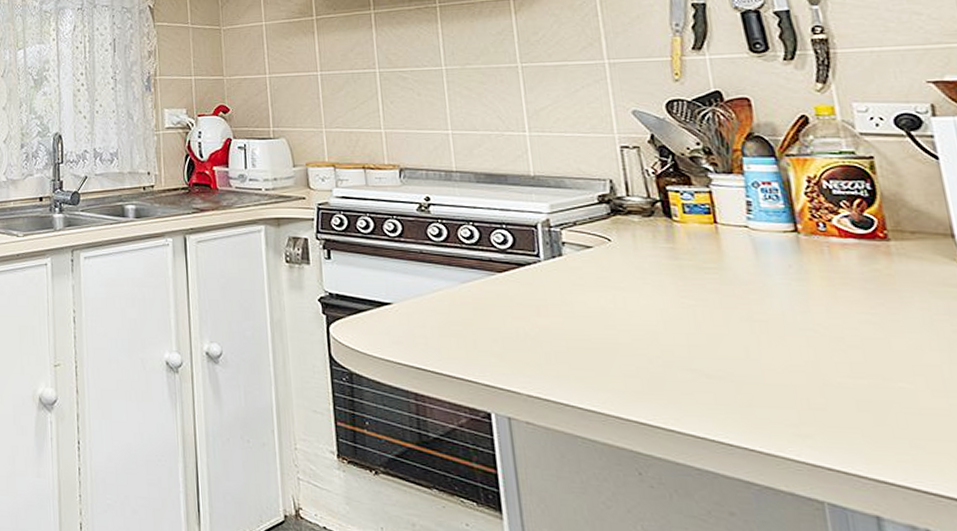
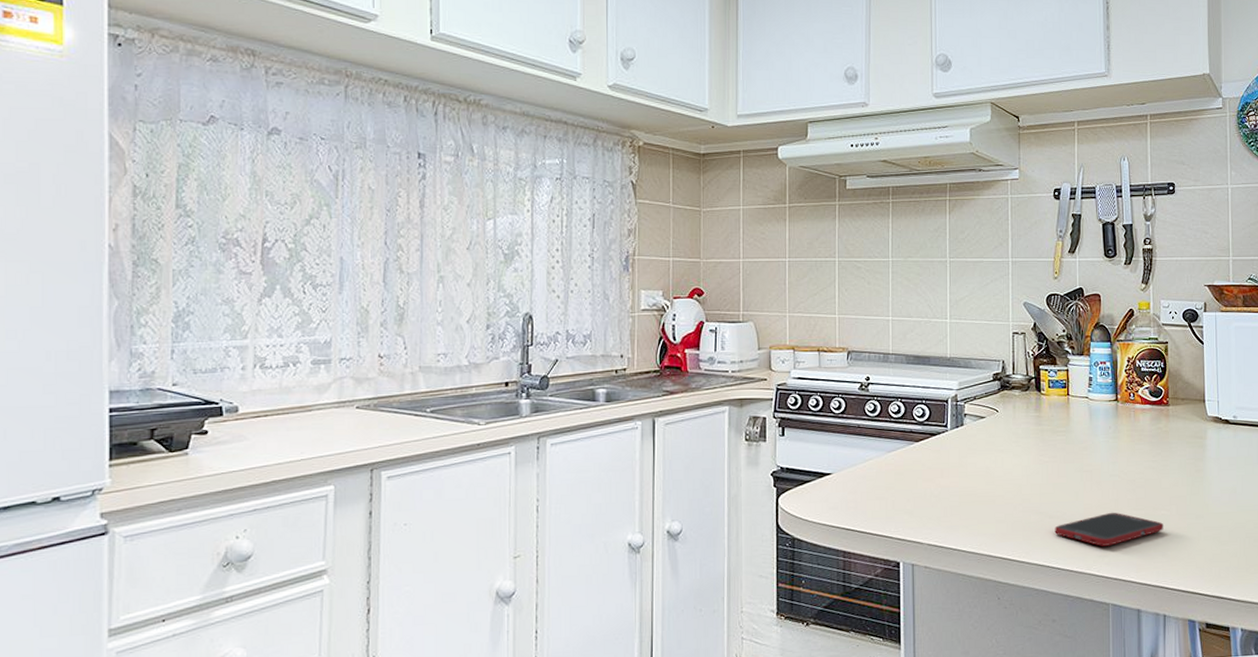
cell phone: none [716,377,907,423] -> present [1054,512,1164,546]

